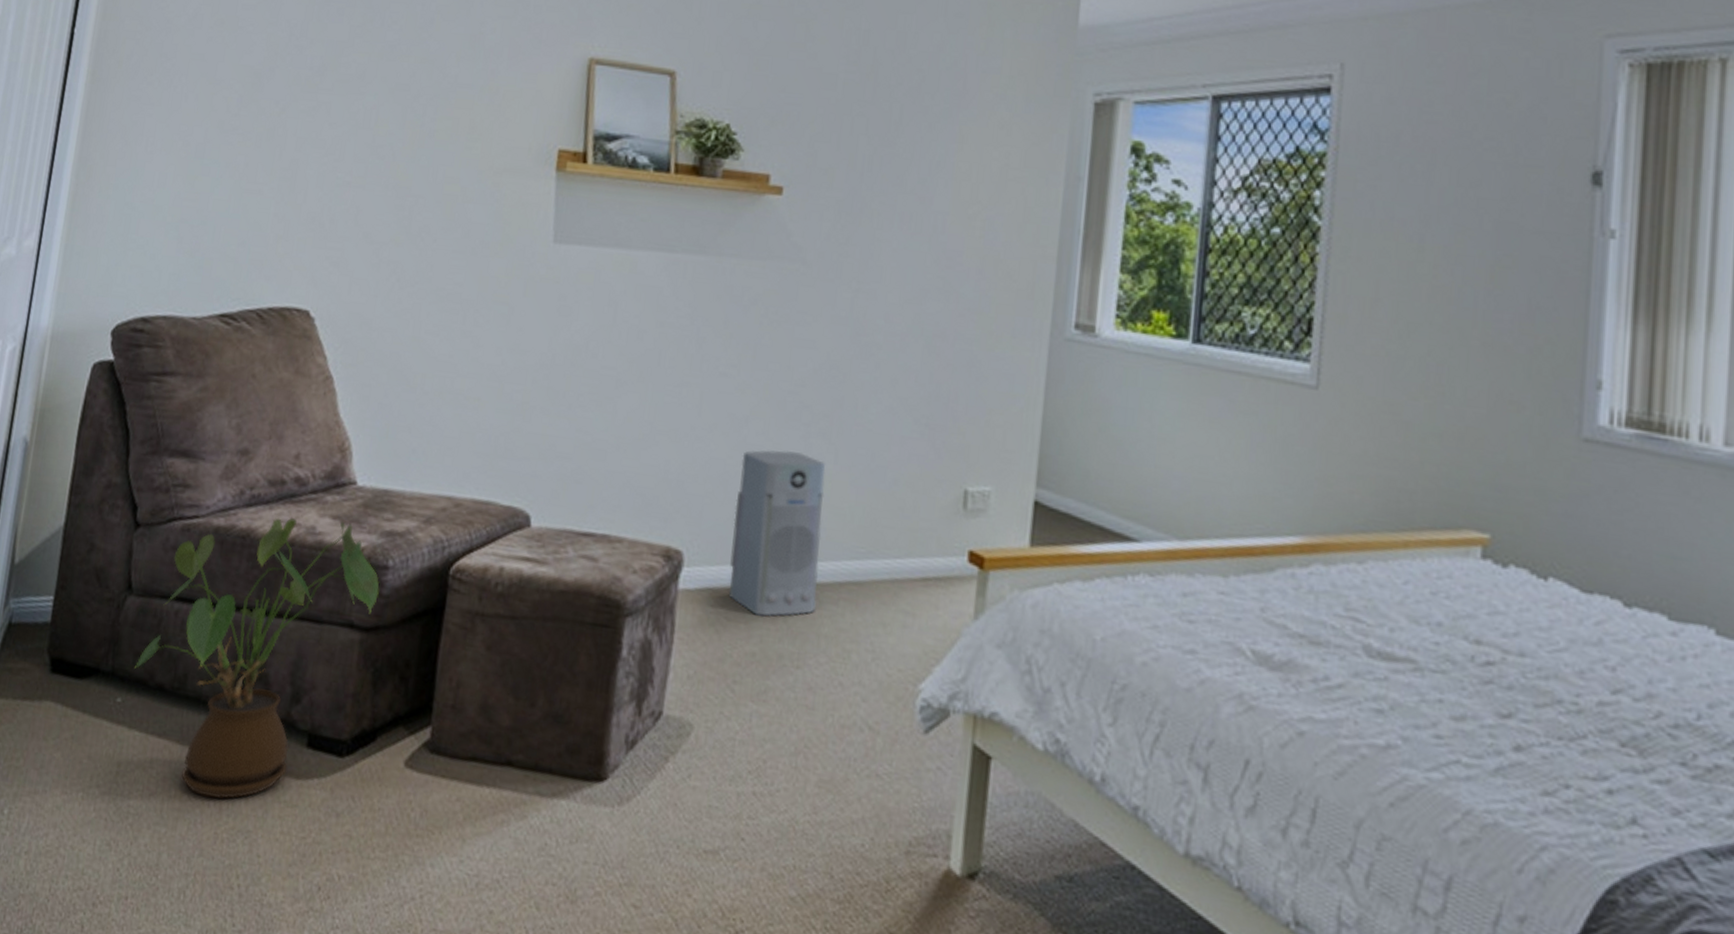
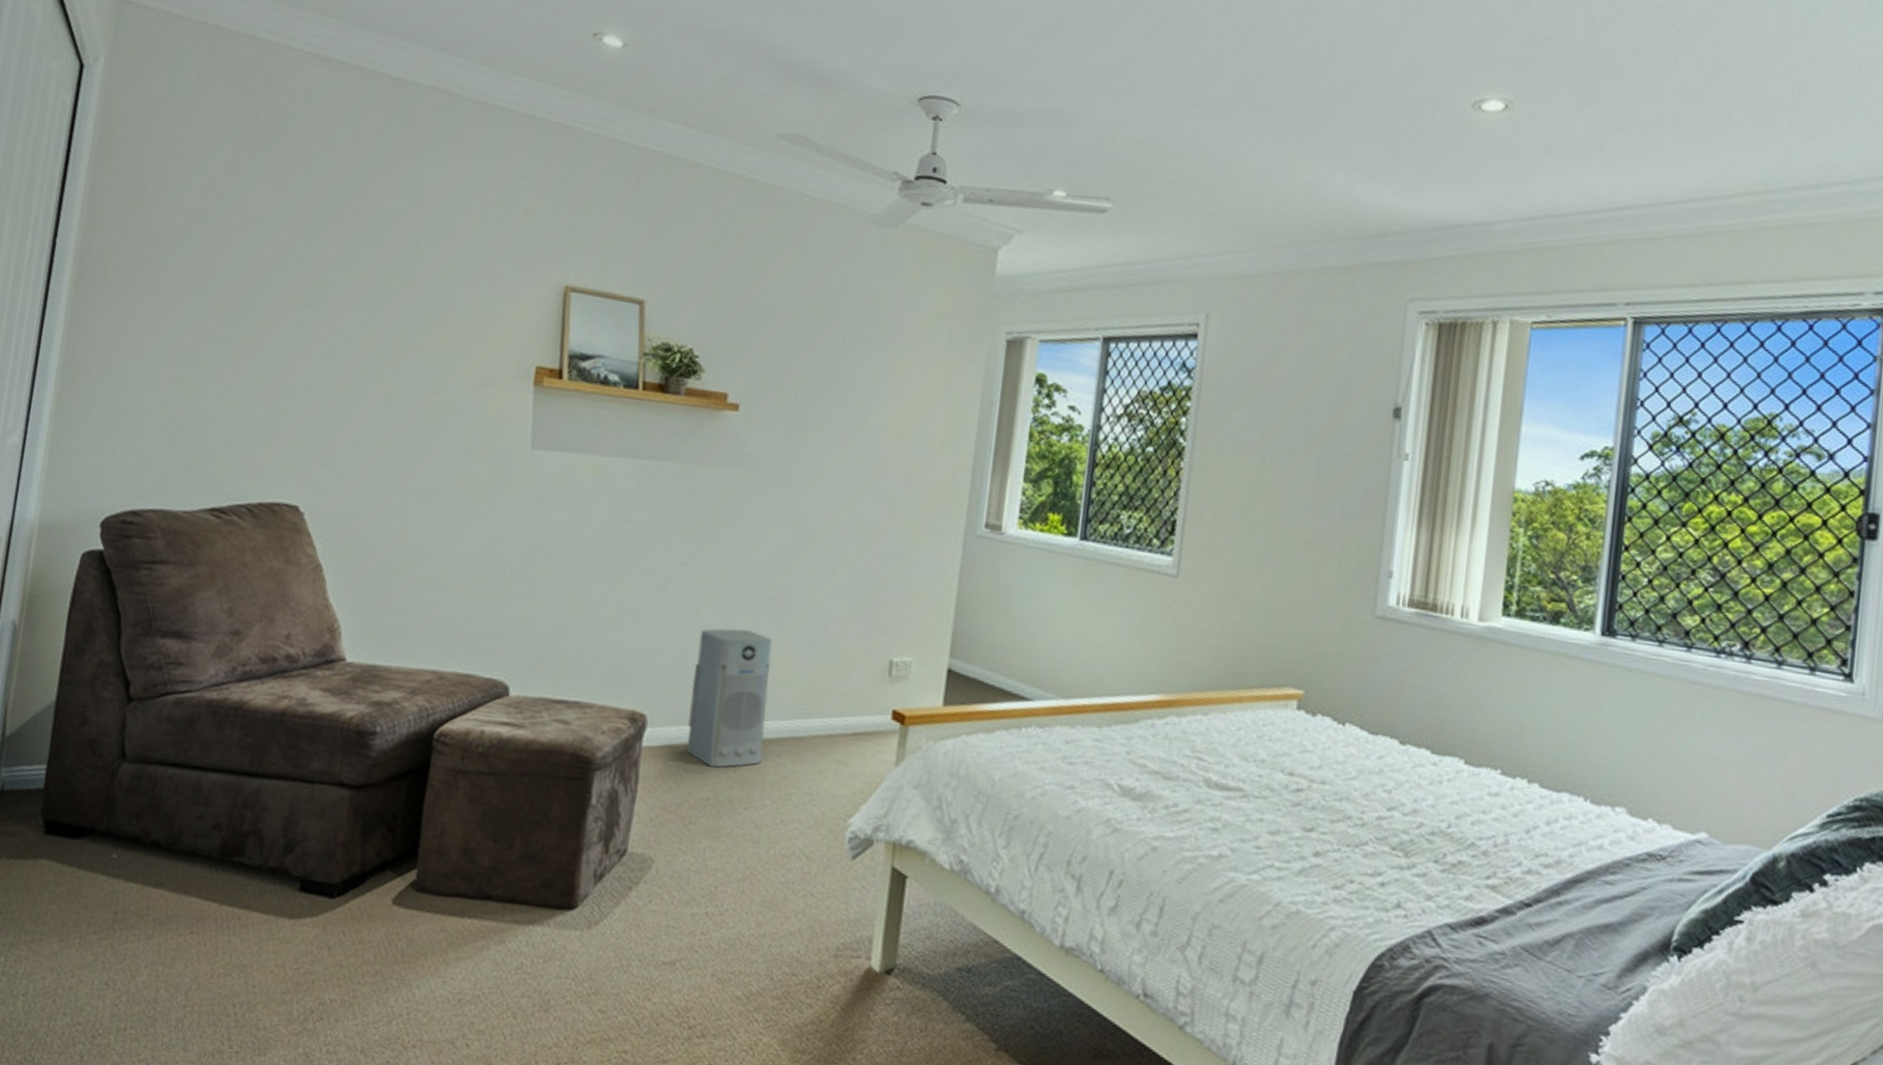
house plant: present [134,517,379,800] -> none [129,690,368,940]

